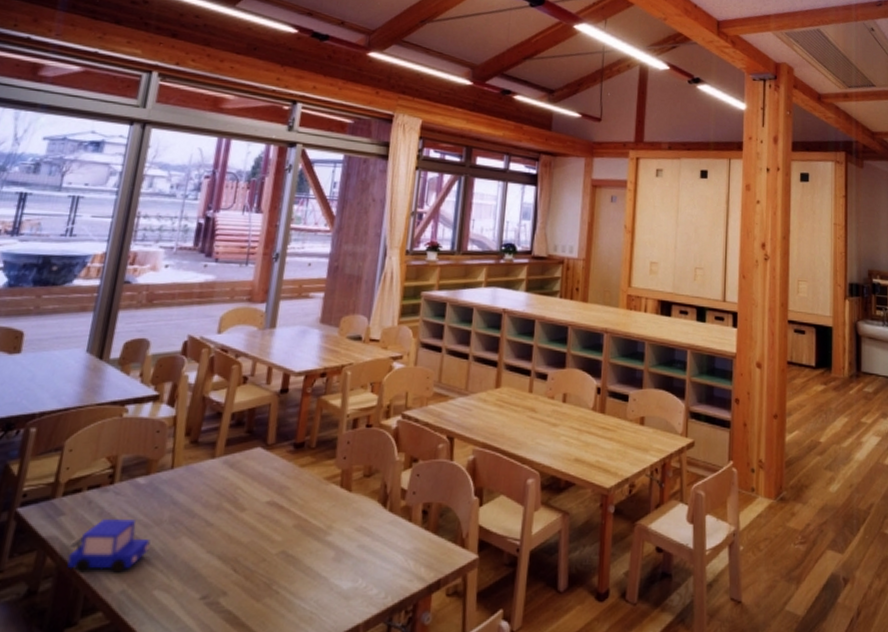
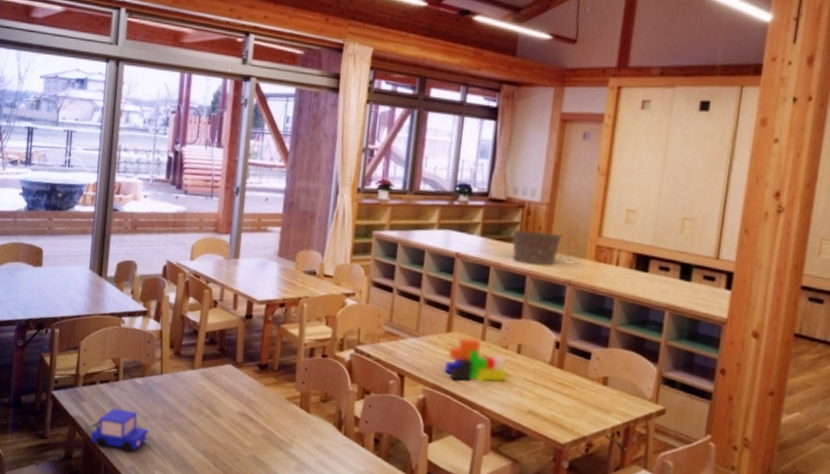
toy blocks: none [495,391,554,437] -> present [445,337,507,382]
basket: none [553,283,598,318] -> present [511,229,563,268]

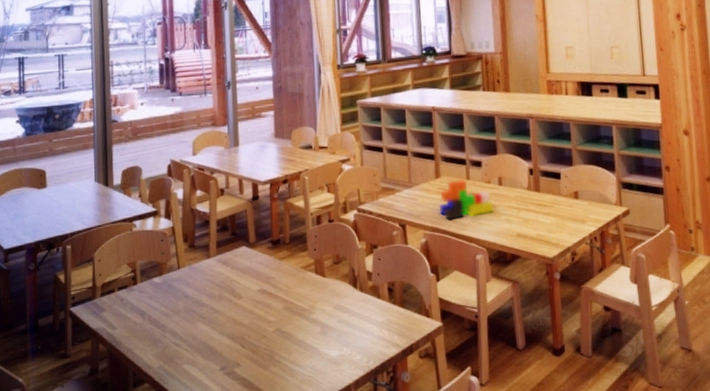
toy truck: present [90,408,150,453] -> none [113,311,175,354]
basket: present [511,229,563,268] -> none [475,76,518,108]

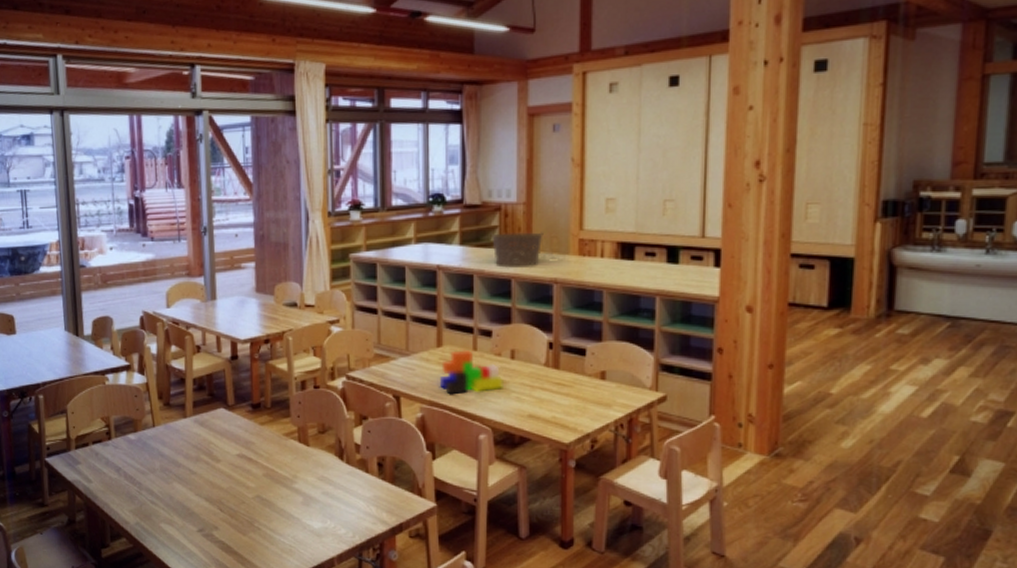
basket: none [475,76,518,108] -> present [490,232,543,269]

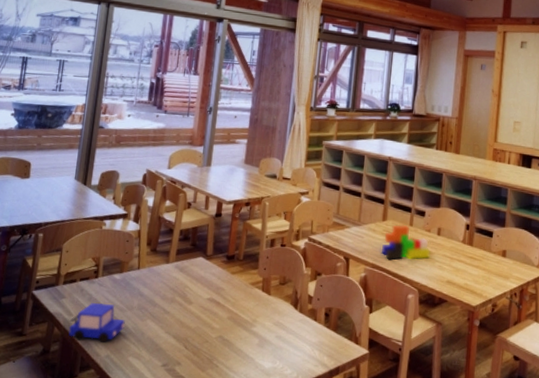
toy truck: none [89,467,151,509] -> present [68,303,126,343]
basket: present [490,232,543,269] -> none [430,137,469,167]

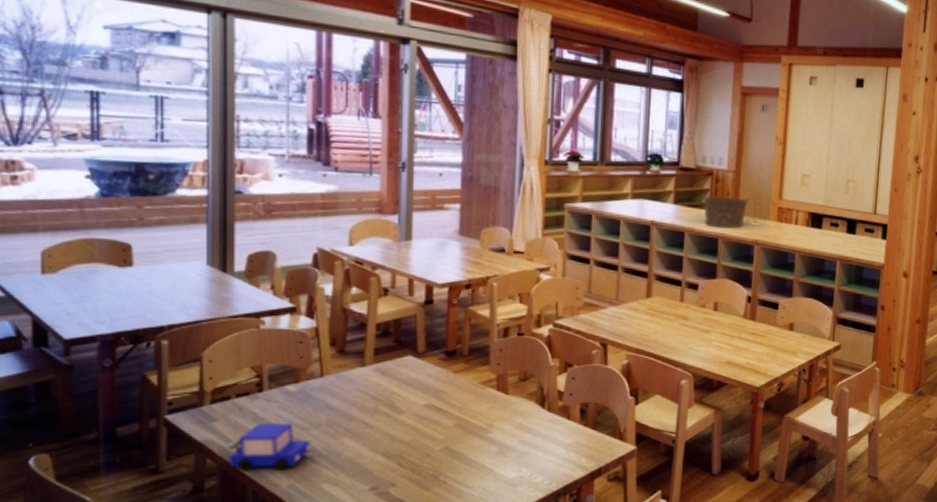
toy blocks: present [382,224,430,260] -> none [647,300,706,343]
basket: none [430,137,469,167] -> present [702,195,749,230]

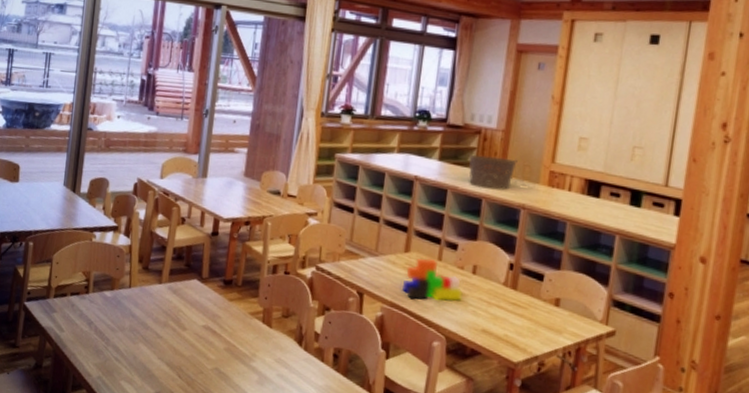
toy truck: present [227,423,312,471] -> none [60,320,117,363]
toy blocks: none [647,300,706,343] -> present [402,257,463,301]

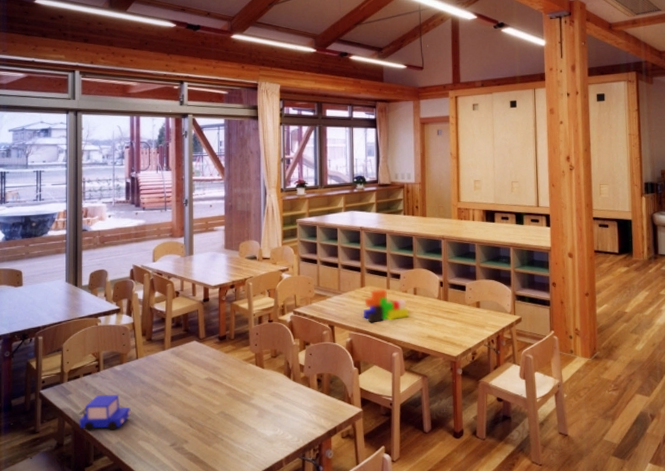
toy truck: none [60,320,117,363] -> present [78,395,132,431]
basket: present [467,154,518,192] -> none [397,203,434,230]

